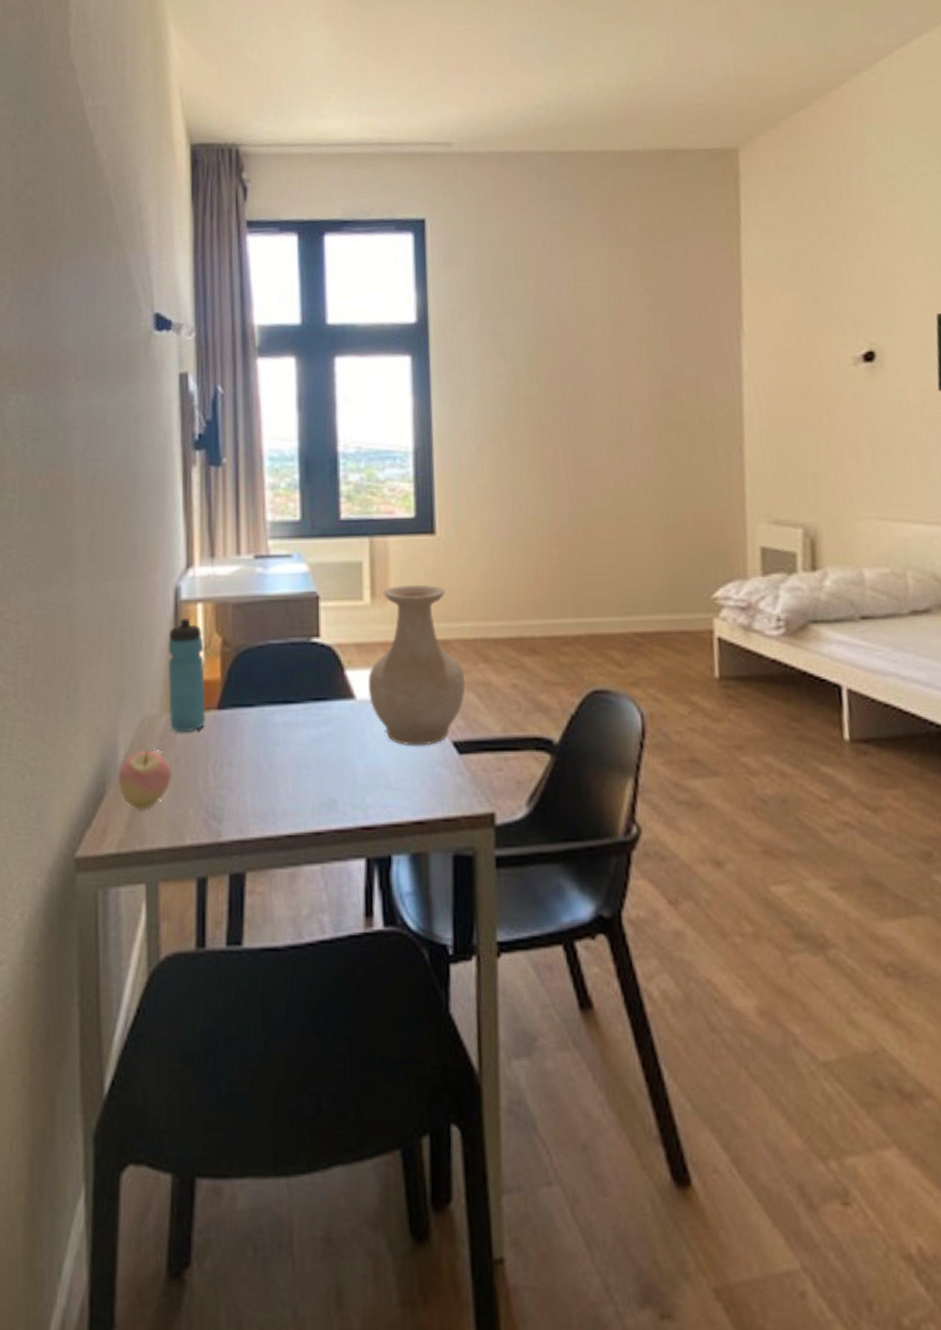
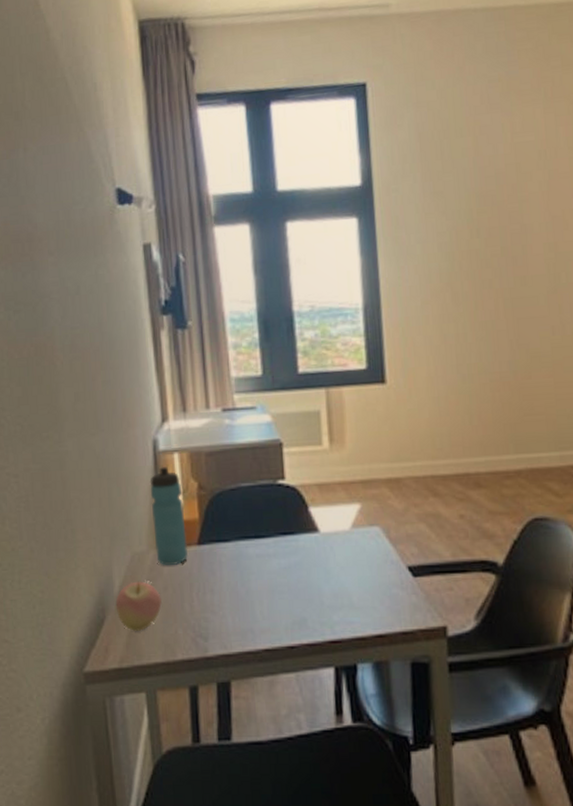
vase: present [369,585,466,747] -> none [330,429,418,572]

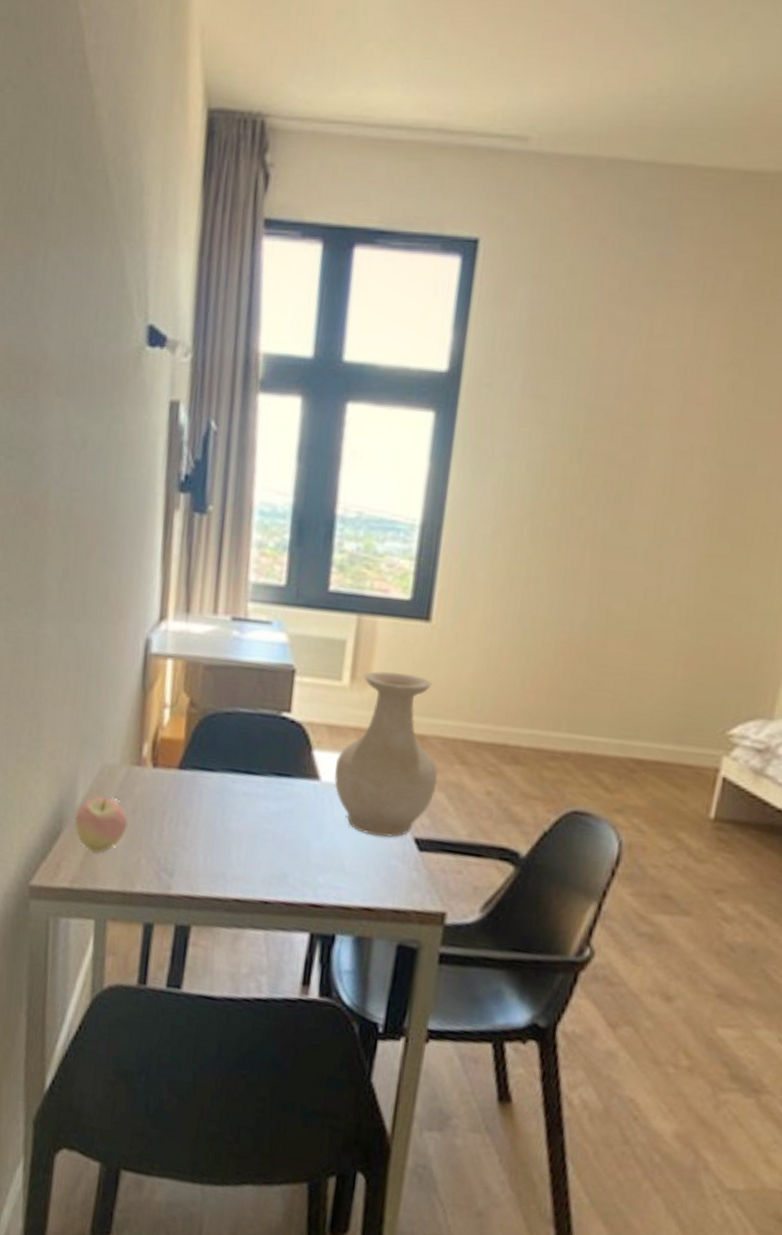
water bottle: present [150,466,188,565] -> none [129,671,171,787]
vase: none [330,429,418,572] -> present [334,671,438,838]

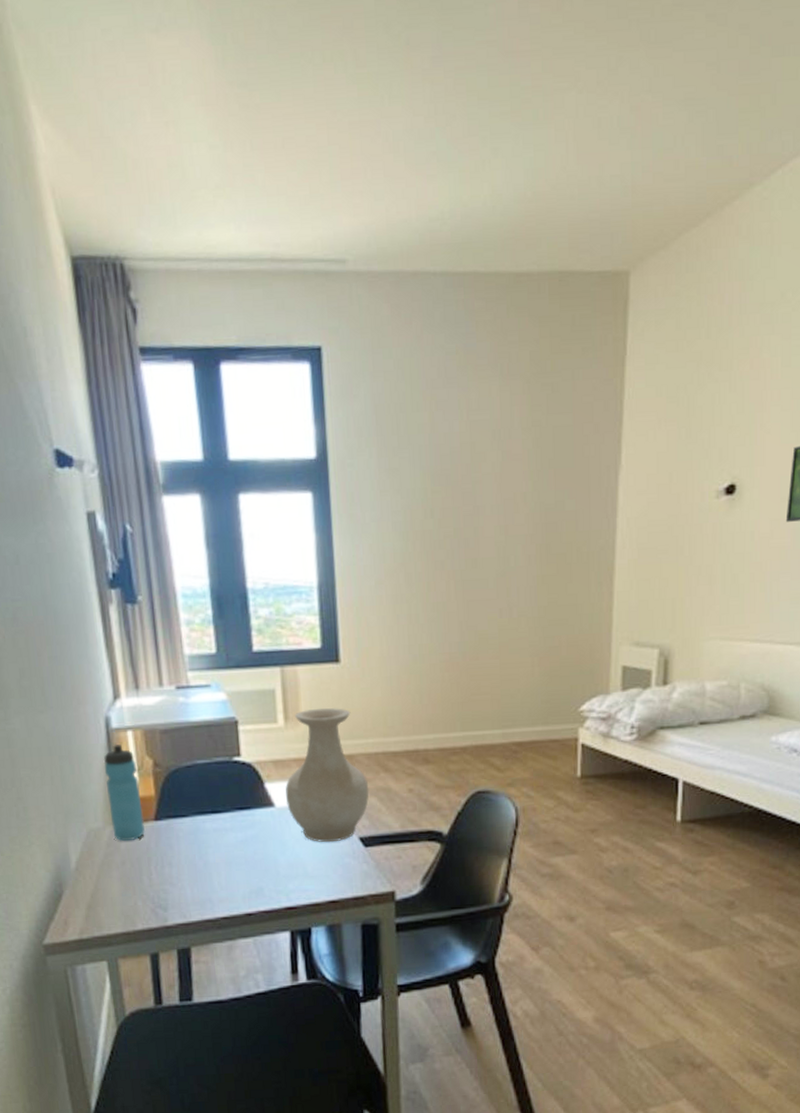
apple: present [75,796,128,852] -> none [72,856,120,904]
water bottle: none [129,671,171,787] -> present [103,744,145,841]

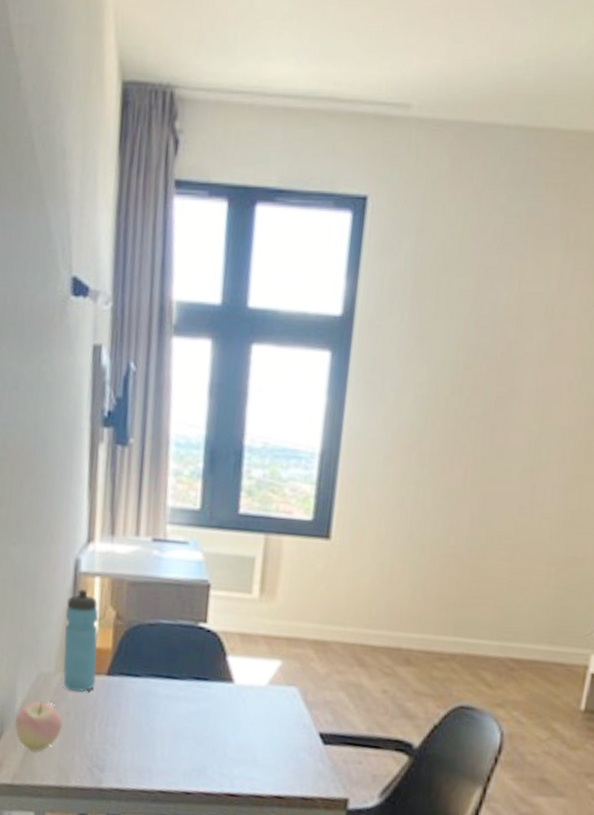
apple: none [72,856,120,904] -> present [15,701,63,751]
vase: present [285,708,369,843] -> none [246,584,340,733]

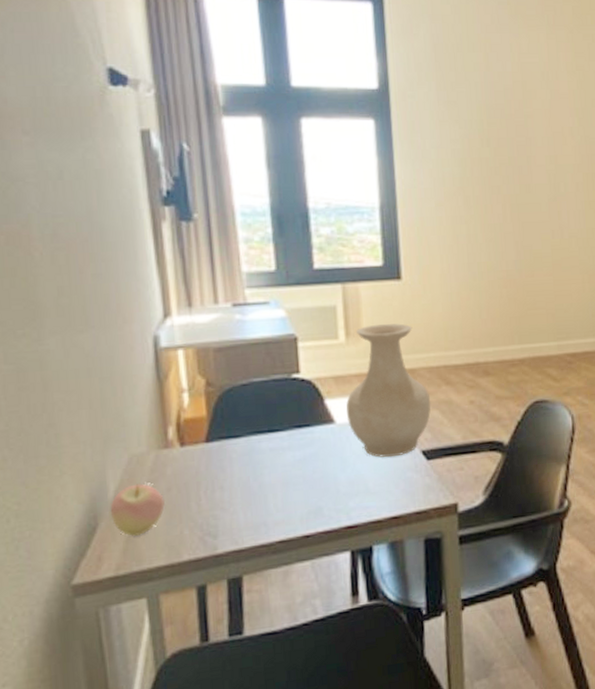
water bottle: present [63,588,99,692] -> none [150,363,195,466]
vase: none [246,584,340,733] -> present [346,323,431,458]

